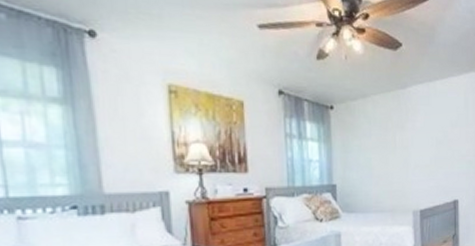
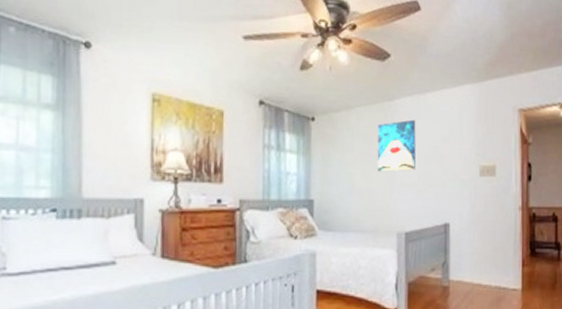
wall art: none [392,106,427,156] -> present [377,119,416,172]

